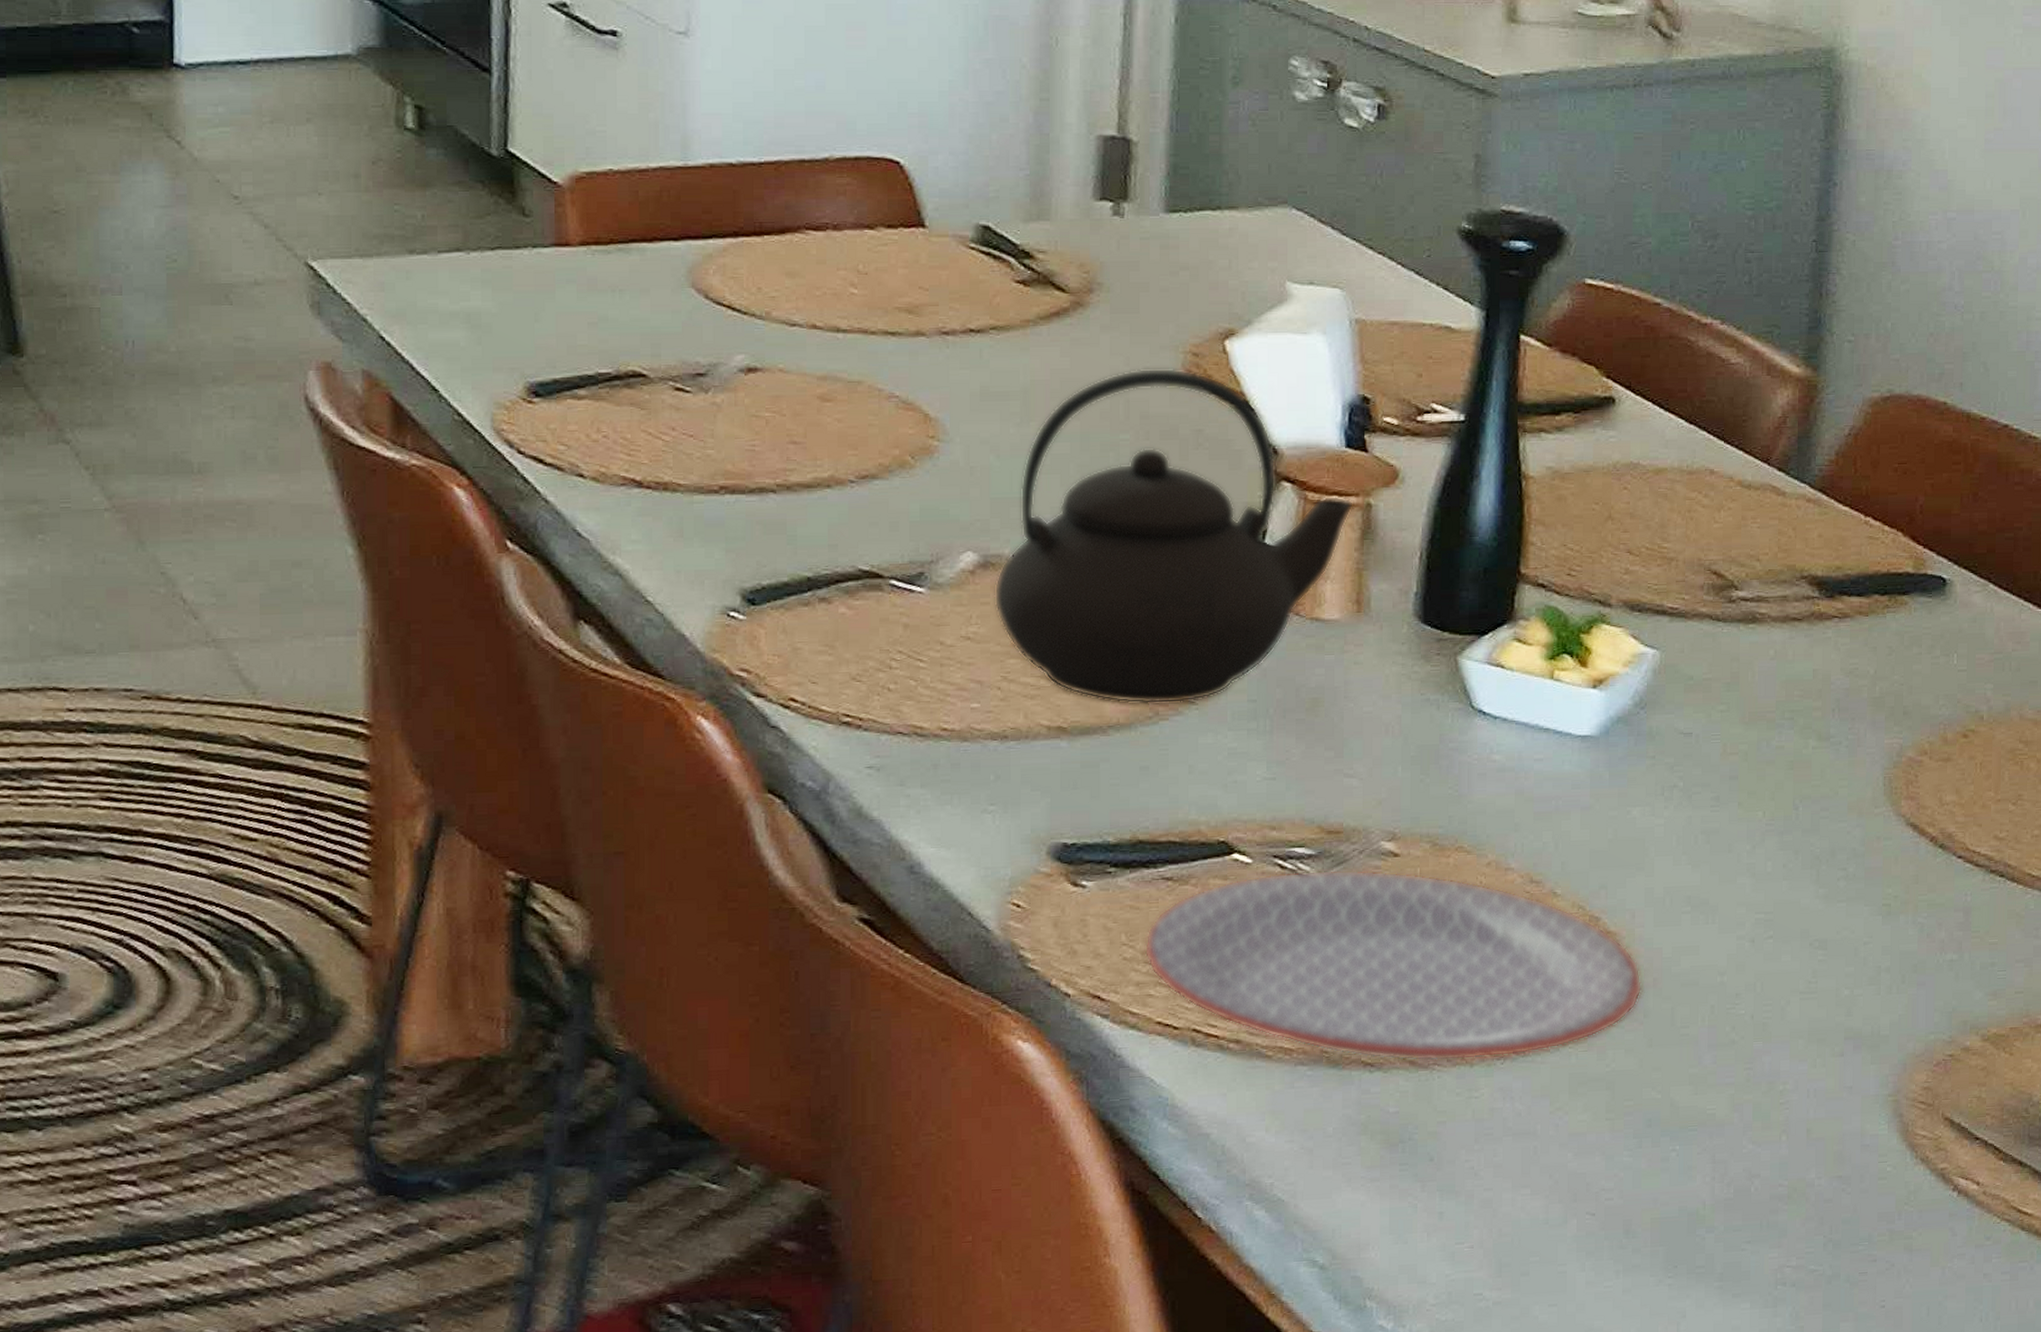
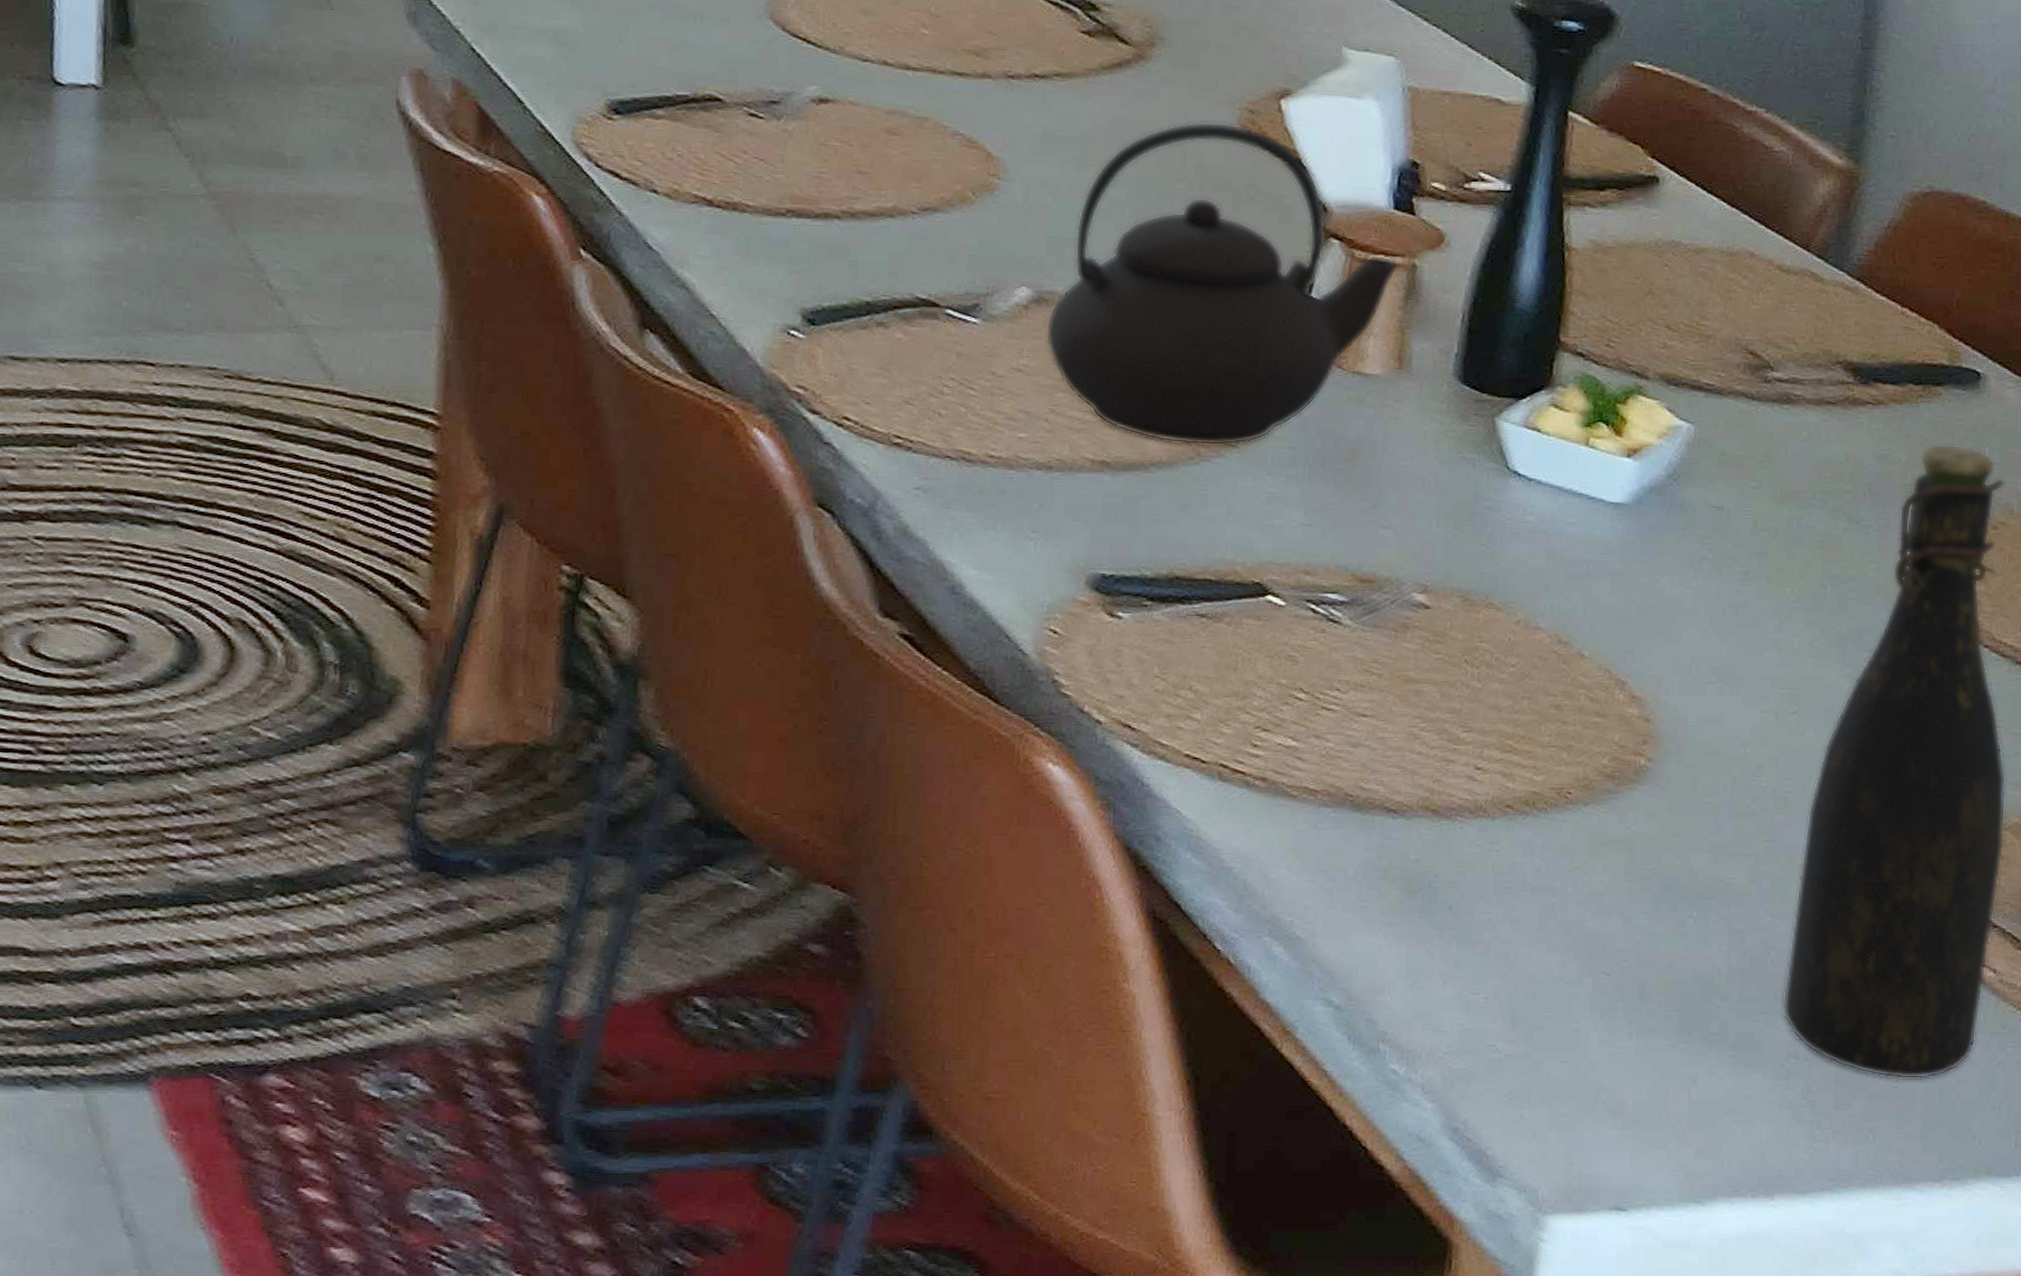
plate: present [1144,869,1643,1062] -> none [1176,616,1666,813]
bottle: none [1768,653,1984,1299] -> present [1782,444,2006,1080]

